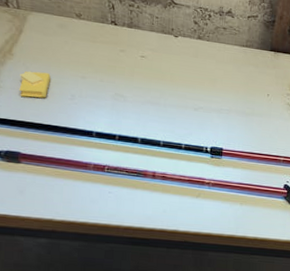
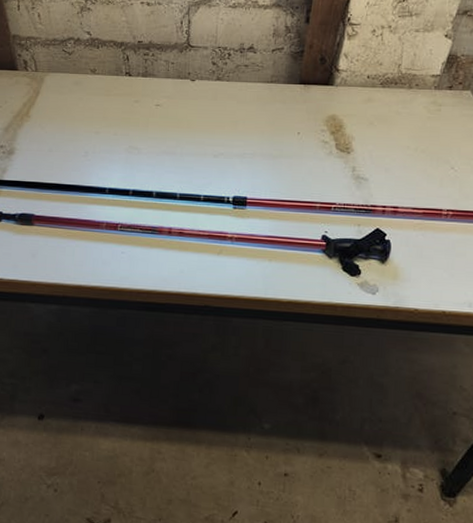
sticky notes: present [19,71,51,98] -> none [34,131,65,158]

